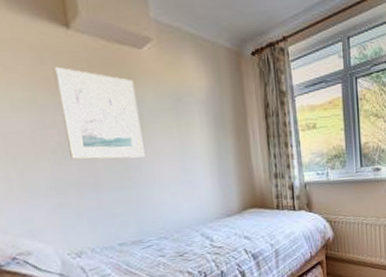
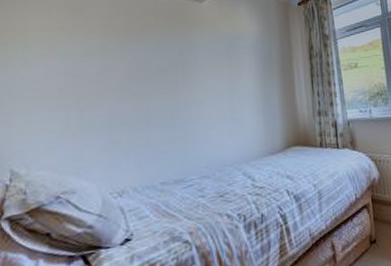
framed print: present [53,66,145,160] -> none [125,18,196,99]

